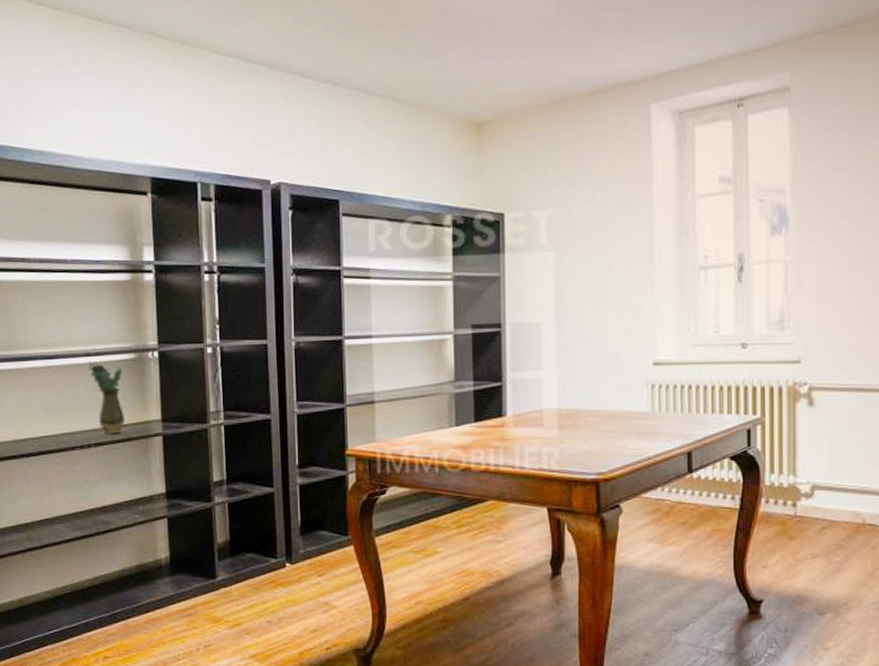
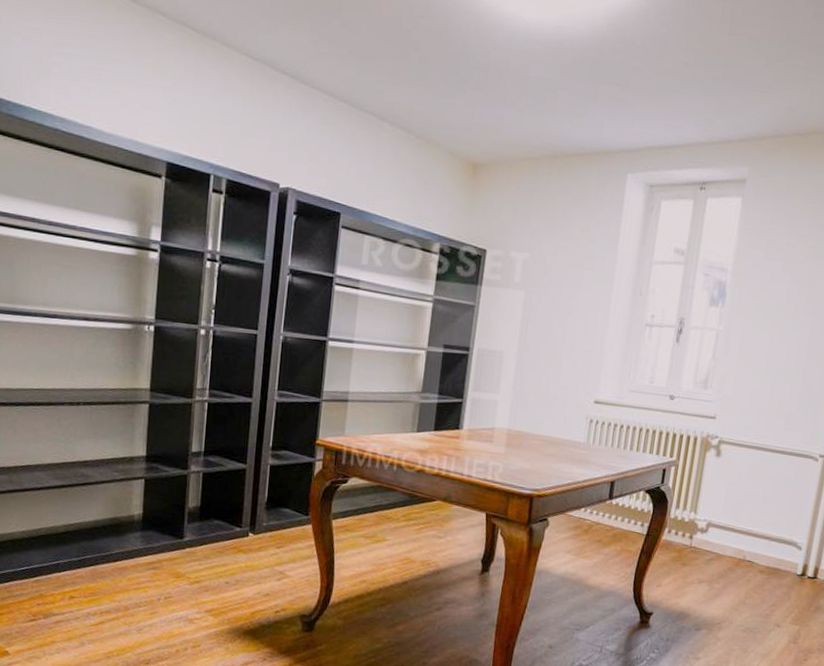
vase: present [88,361,126,434] -> none [86,325,119,396]

